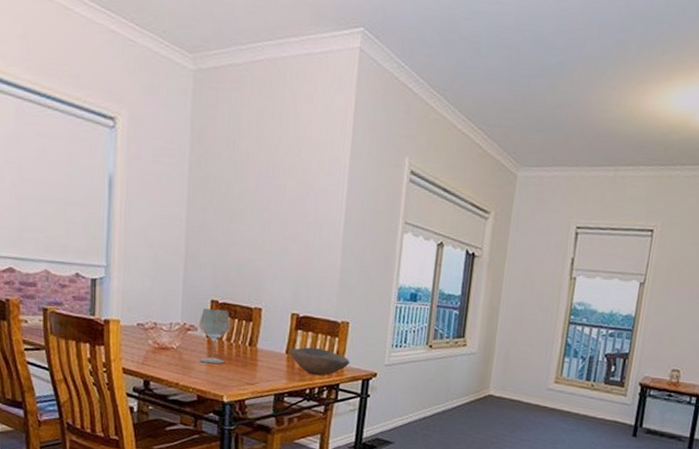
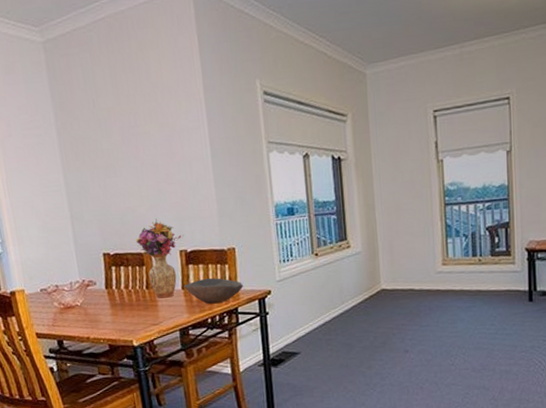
wine glass: present [198,308,231,365] -> none [96,260,128,314]
flower arrangement: none [248,276,300,360] -> present [135,219,184,299]

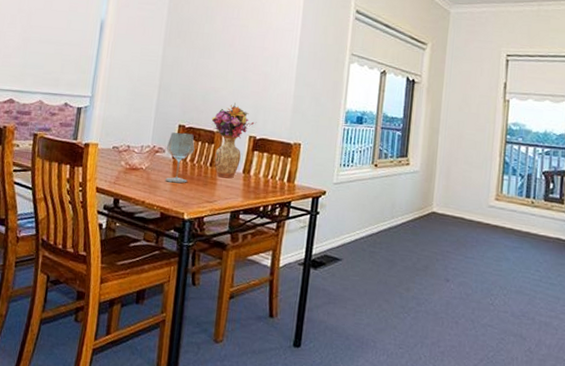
wine glass: none [96,260,128,314] -> present [165,132,195,184]
bowl: present [183,278,244,305] -> none [245,167,302,194]

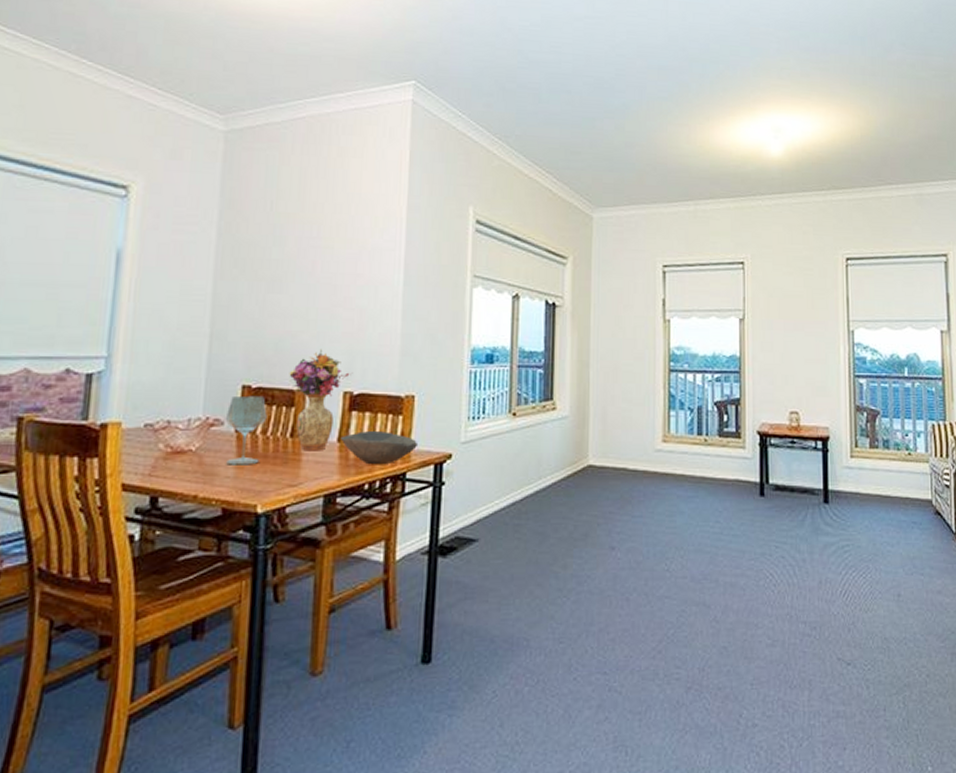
bowl: none [245,167,302,194] -> present [340,430,419,465]

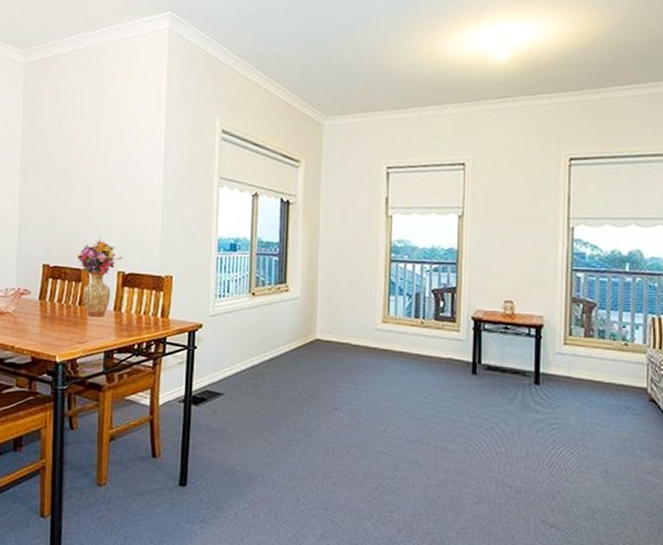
wine glass: present [225,395,267,465] -> none [31,272,62,326]
bowl: present [340,430,419,465] -> none [116,302,176,330]

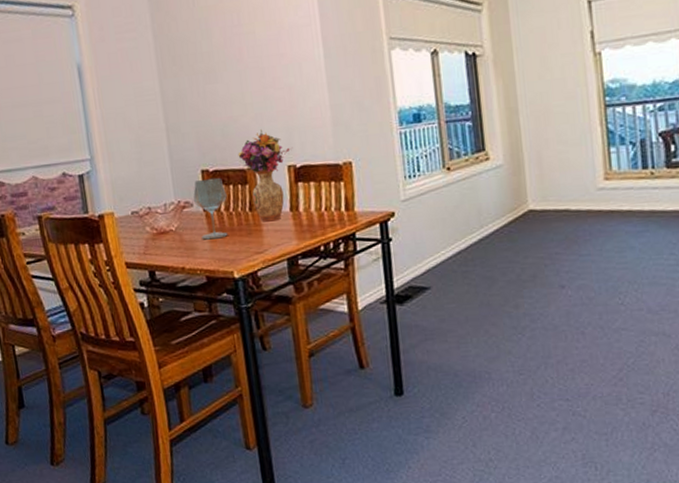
wine glass: none [31,272,62,326] -> present [193,177,228,240]

